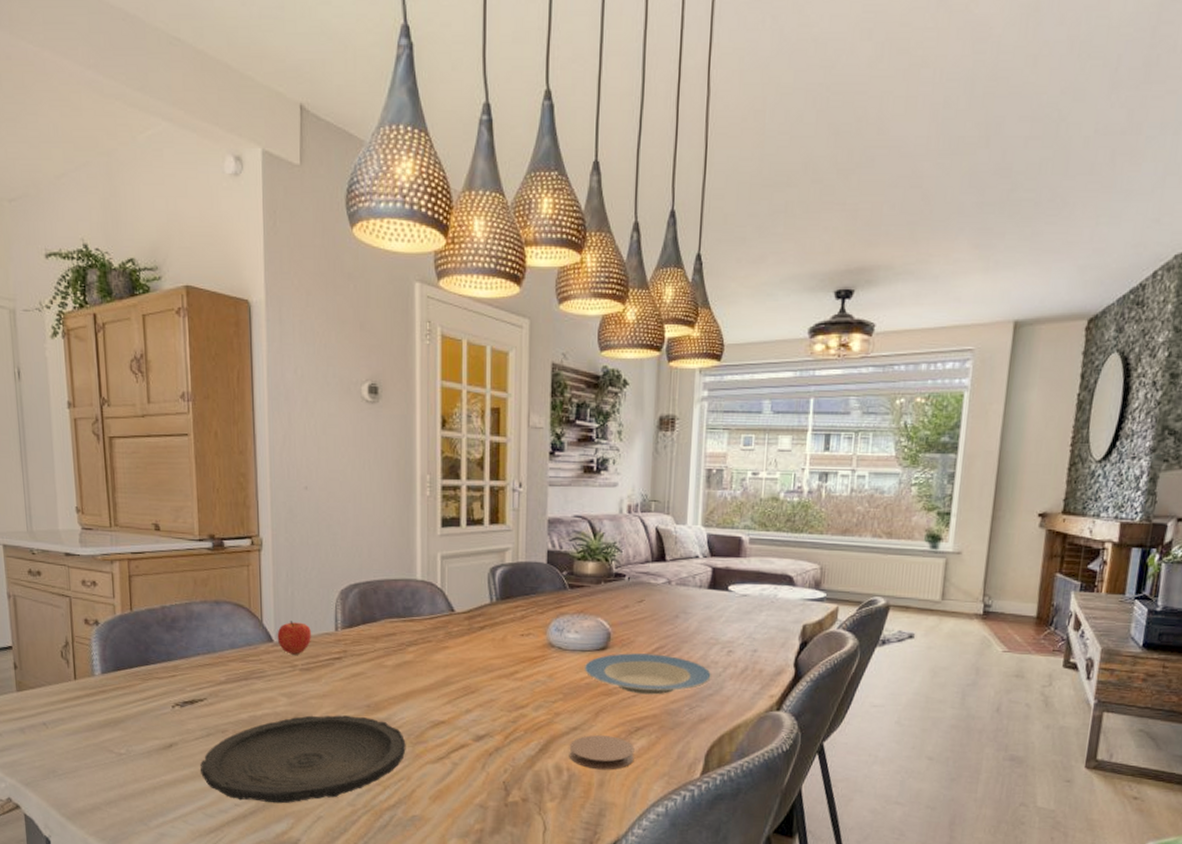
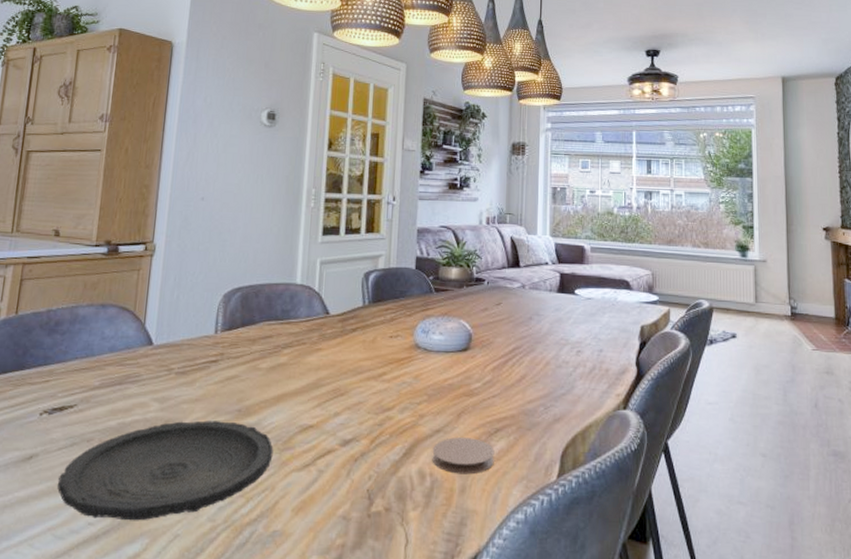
fruit: present [277,621,312,655] -> none [157,324,192,358]
plate: present [584,653,712,695] -> none [447,354,564,395]

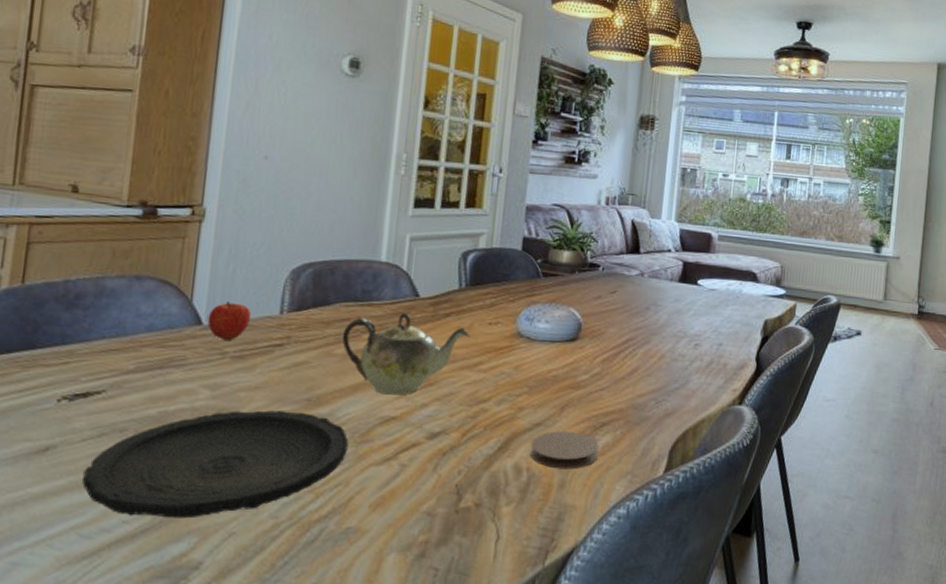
fruit: none [157,324,192,358] -> present [207,301,252,340]
teapot: none [266,329,374,405] -> present [342,312,470,395]

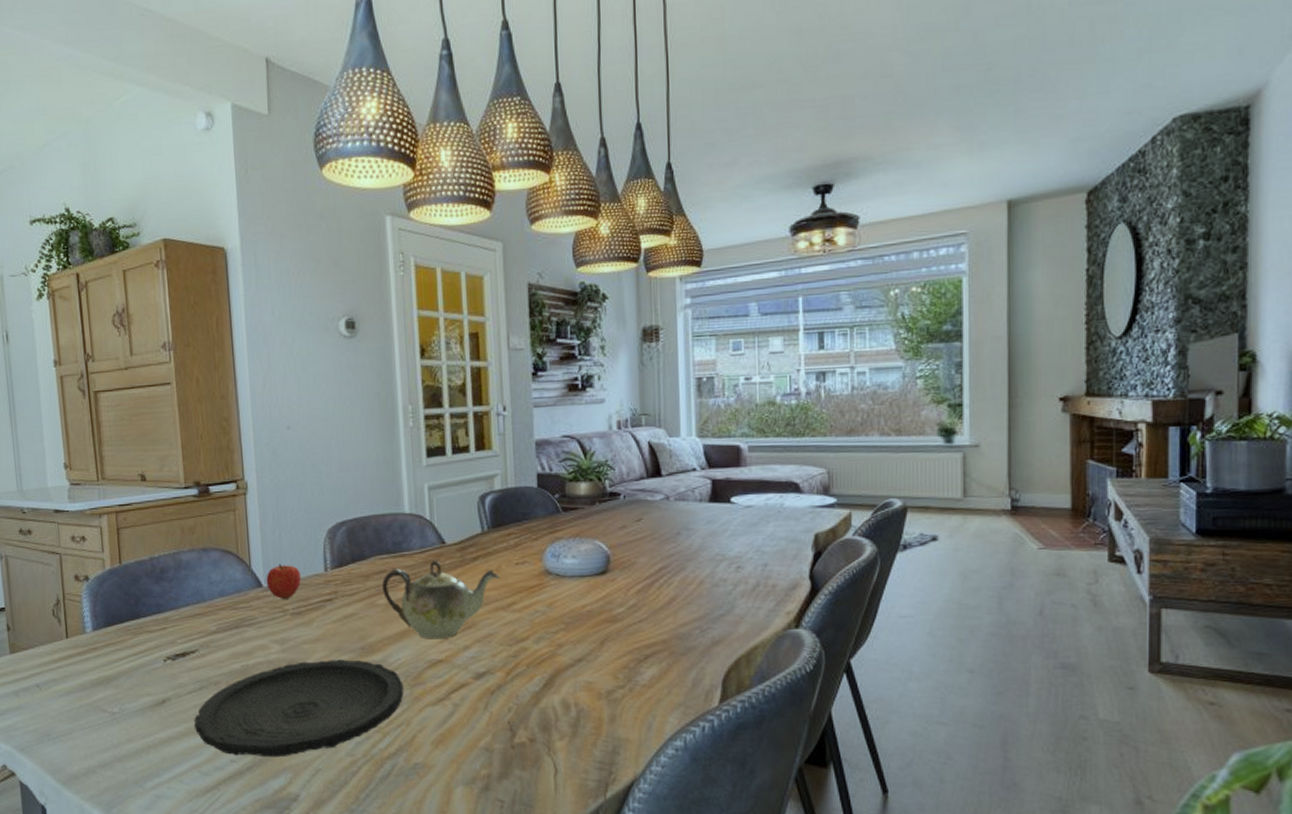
coaster: present [530,431,599,469] -> none [575,666,646,703]

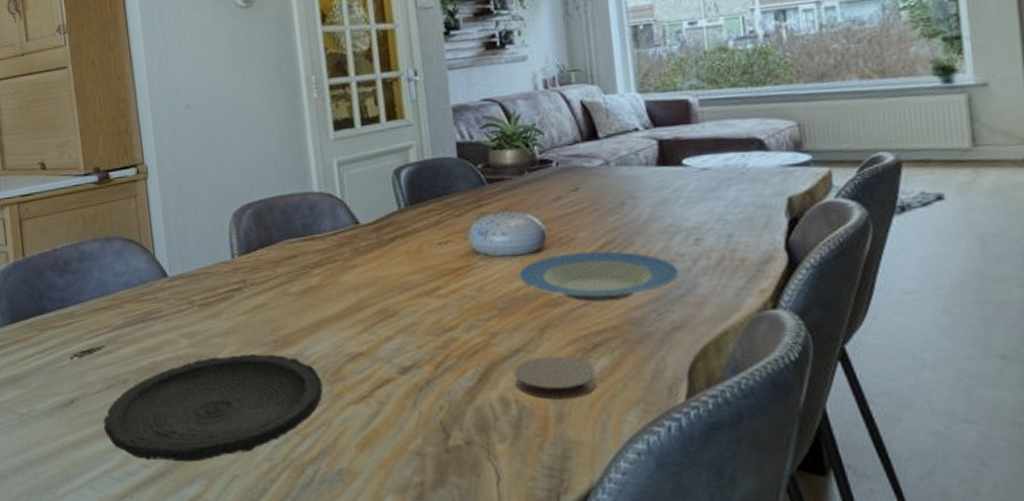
fruit: present [266,564,302,599] -> none [171,252,208,290]
teapot: present [382,560,500,639] -> none [293,242,421,330]
coaster: none [575,666,646,703] -> present [513,356,597,400]
plate: none [584,575,722,619] -> present [518,251,680,302]

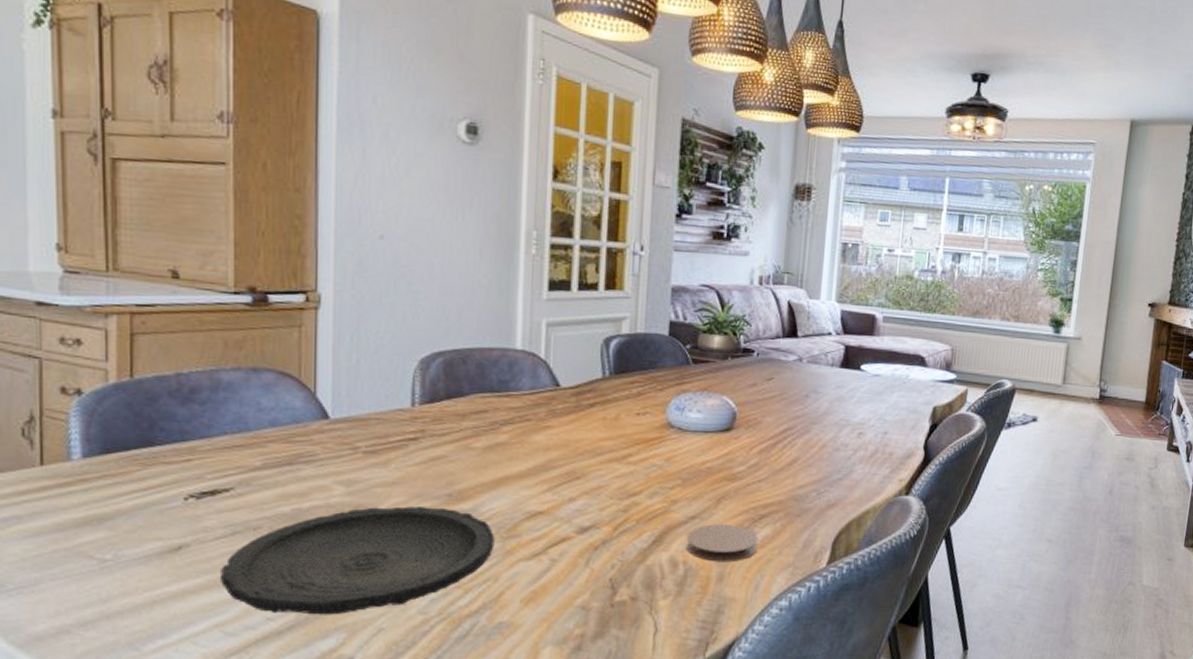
plate: present [518,251,680,302] -> none [705,434,842,480]

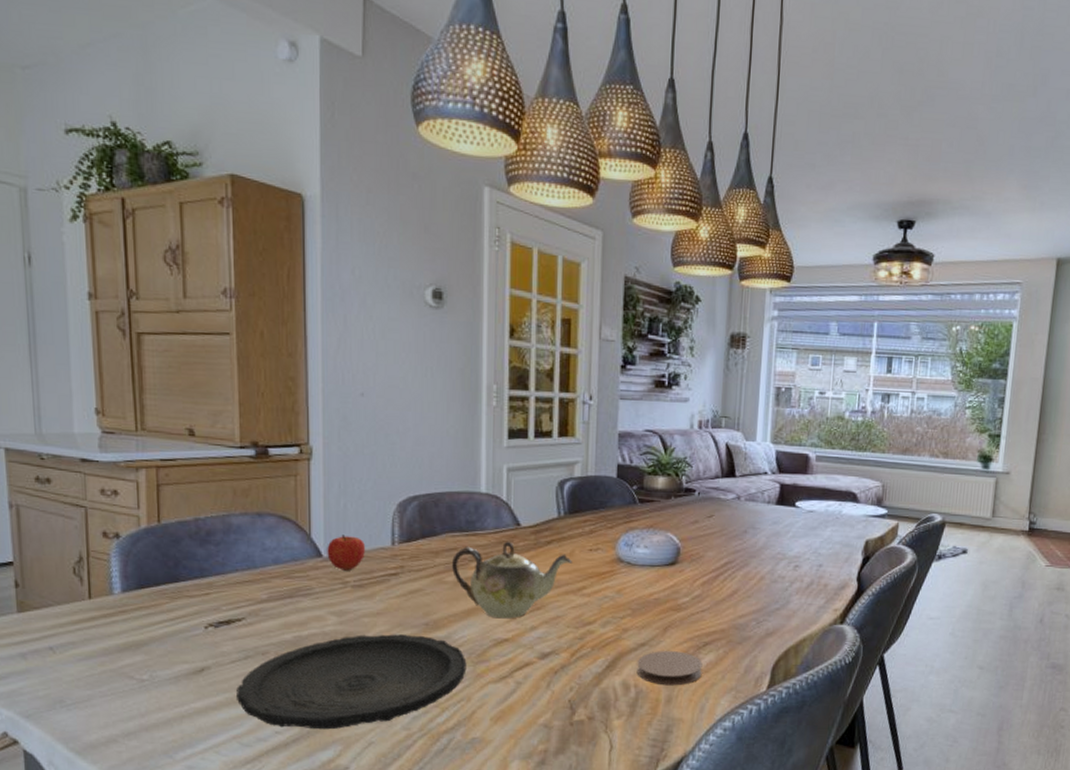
fruit: none [335,394,381,435] -> present [327,534,366,571]
teapot: none [481,403,617,489] -> present [452,541,572,619]

